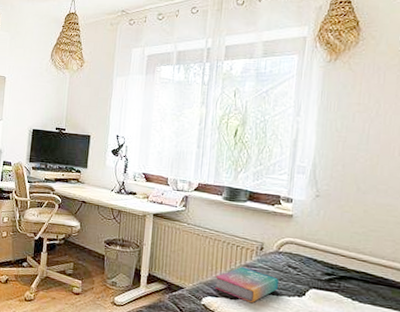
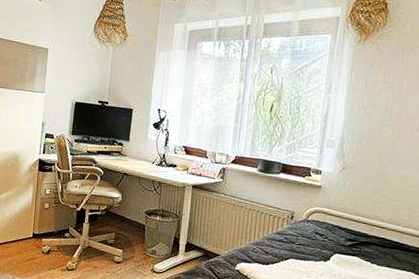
book: present [215,266,278,304] -> none [249,234,306,268]

